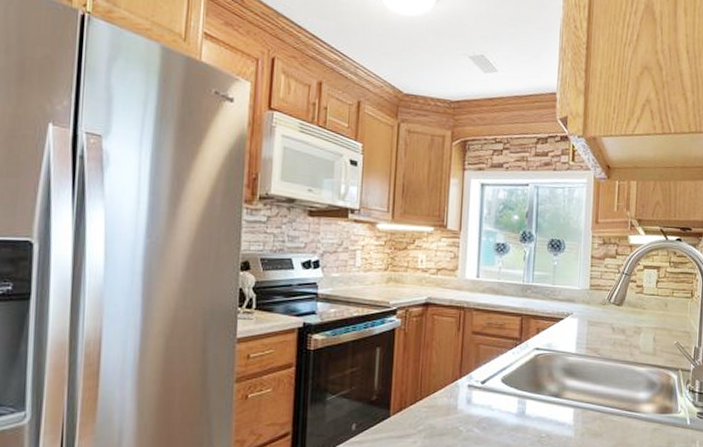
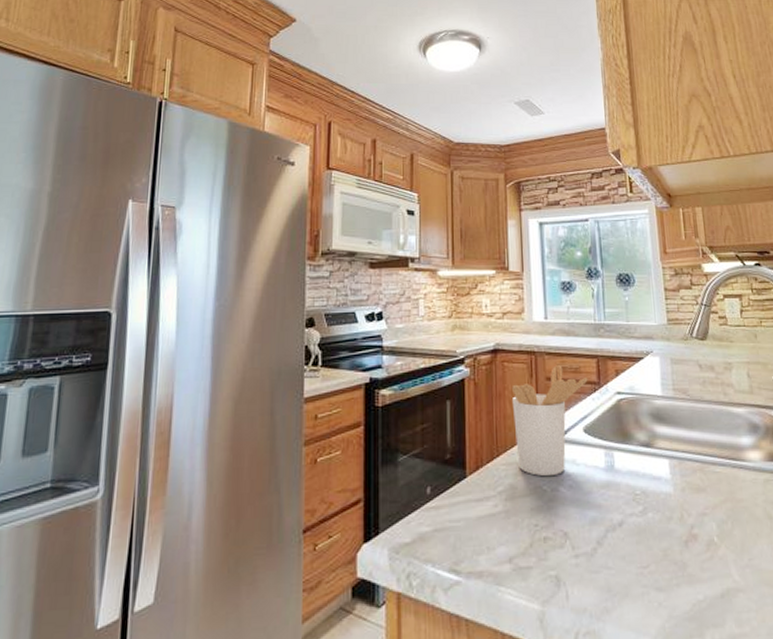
utensil holder: none [438,321,511,419] -> present [512,365,588,477]

